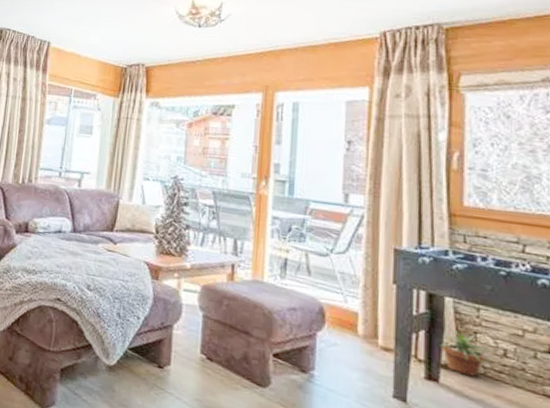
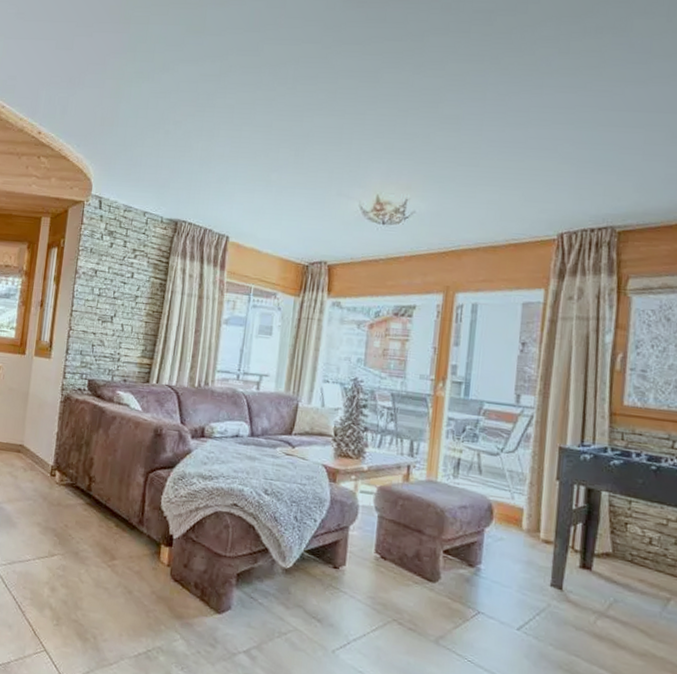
potted plant: present [440,329,495,377] -> none [594,521,642,564]

